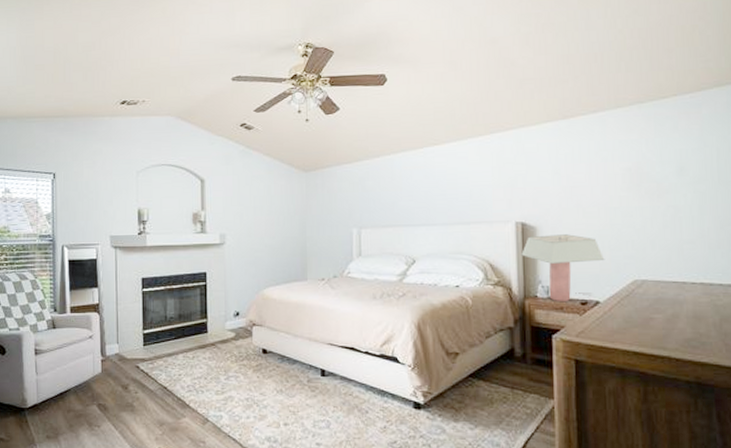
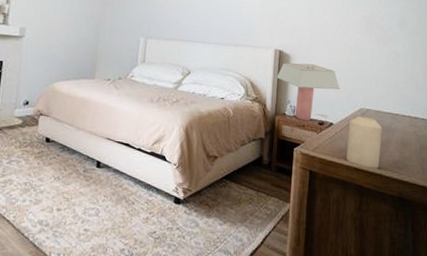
candle: none [620,289,667,351] -> present [346,116,382,169]

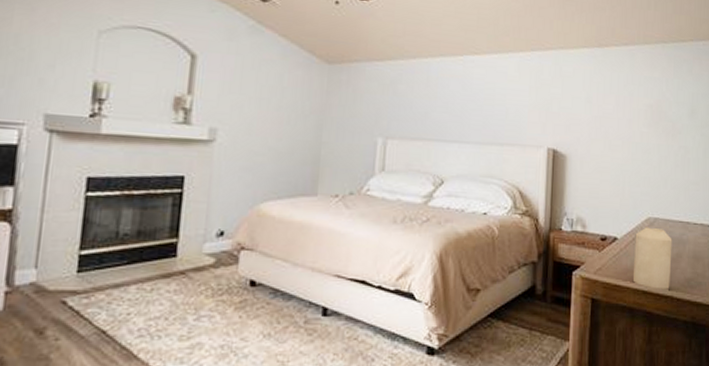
table lamp: present [277,63,341,121] -> none [550,164,625,237]

